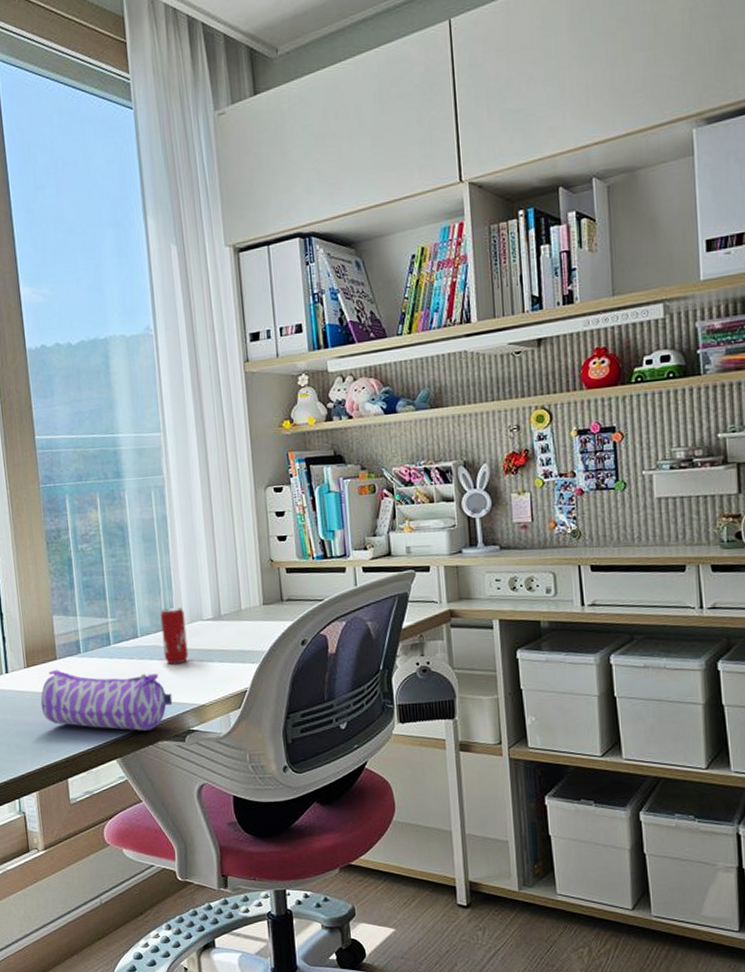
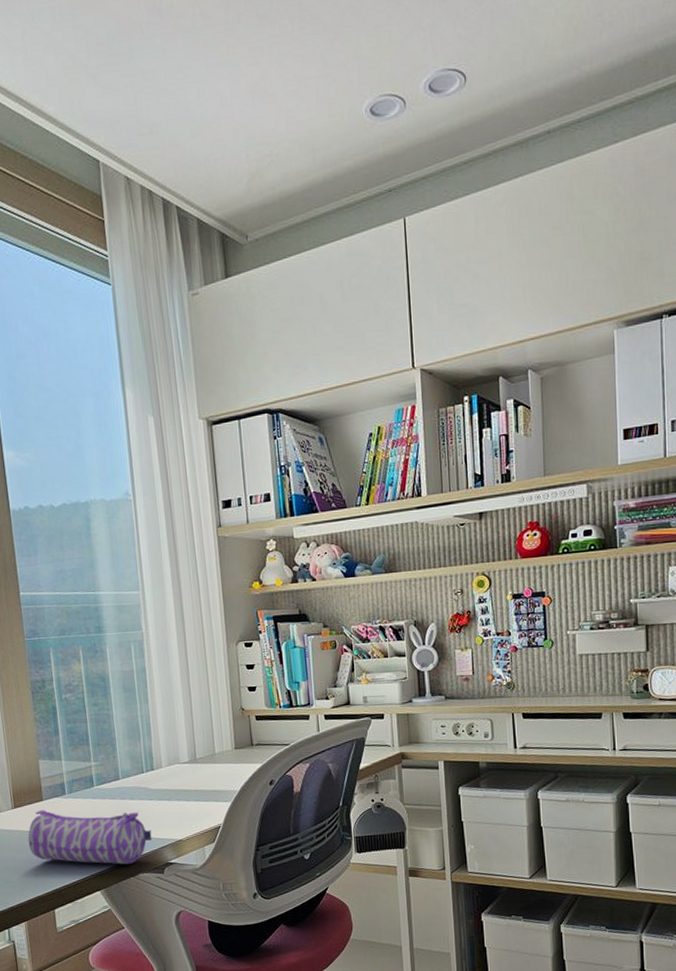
beverage can: present [160,607,189,665] -> none [140,751,167,804]

